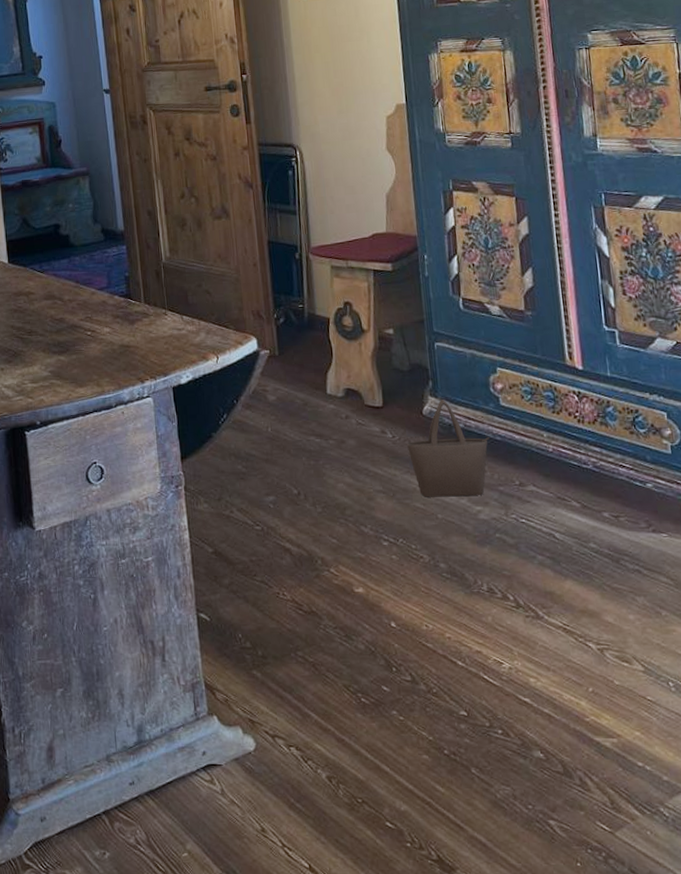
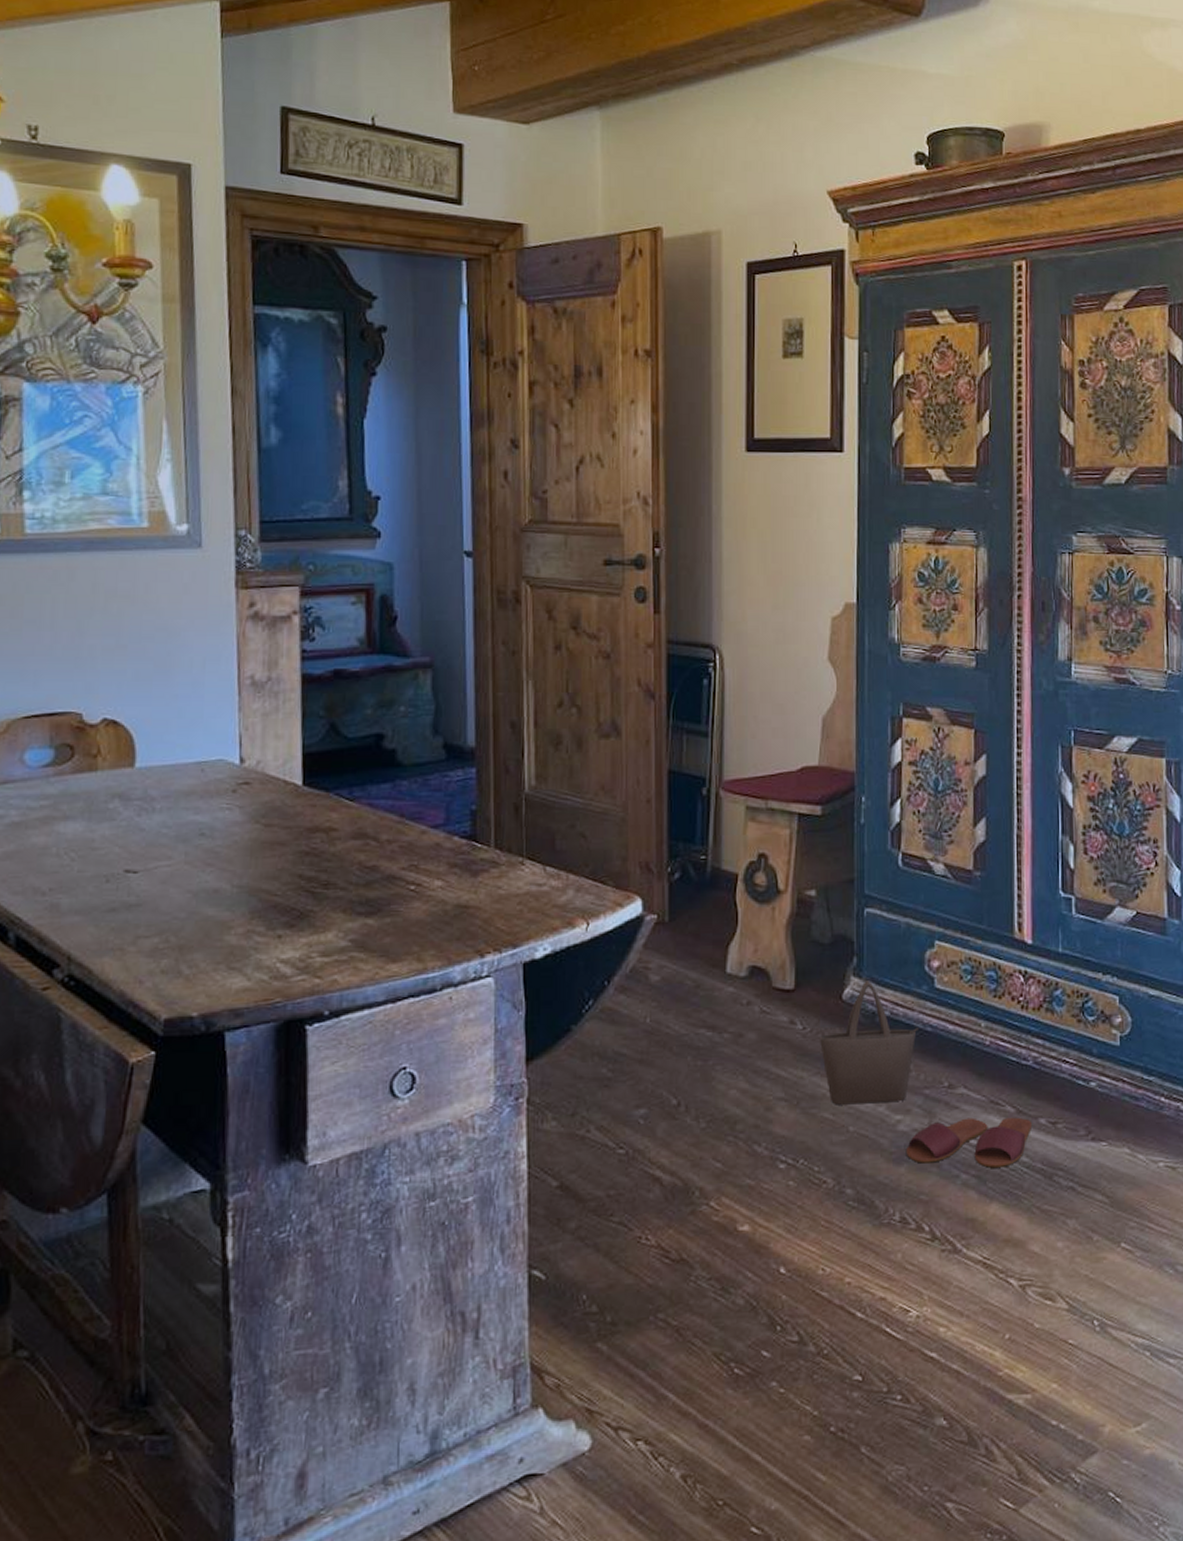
slippers: none [487,510,597,551] -> present [905,1117,1031,1168]

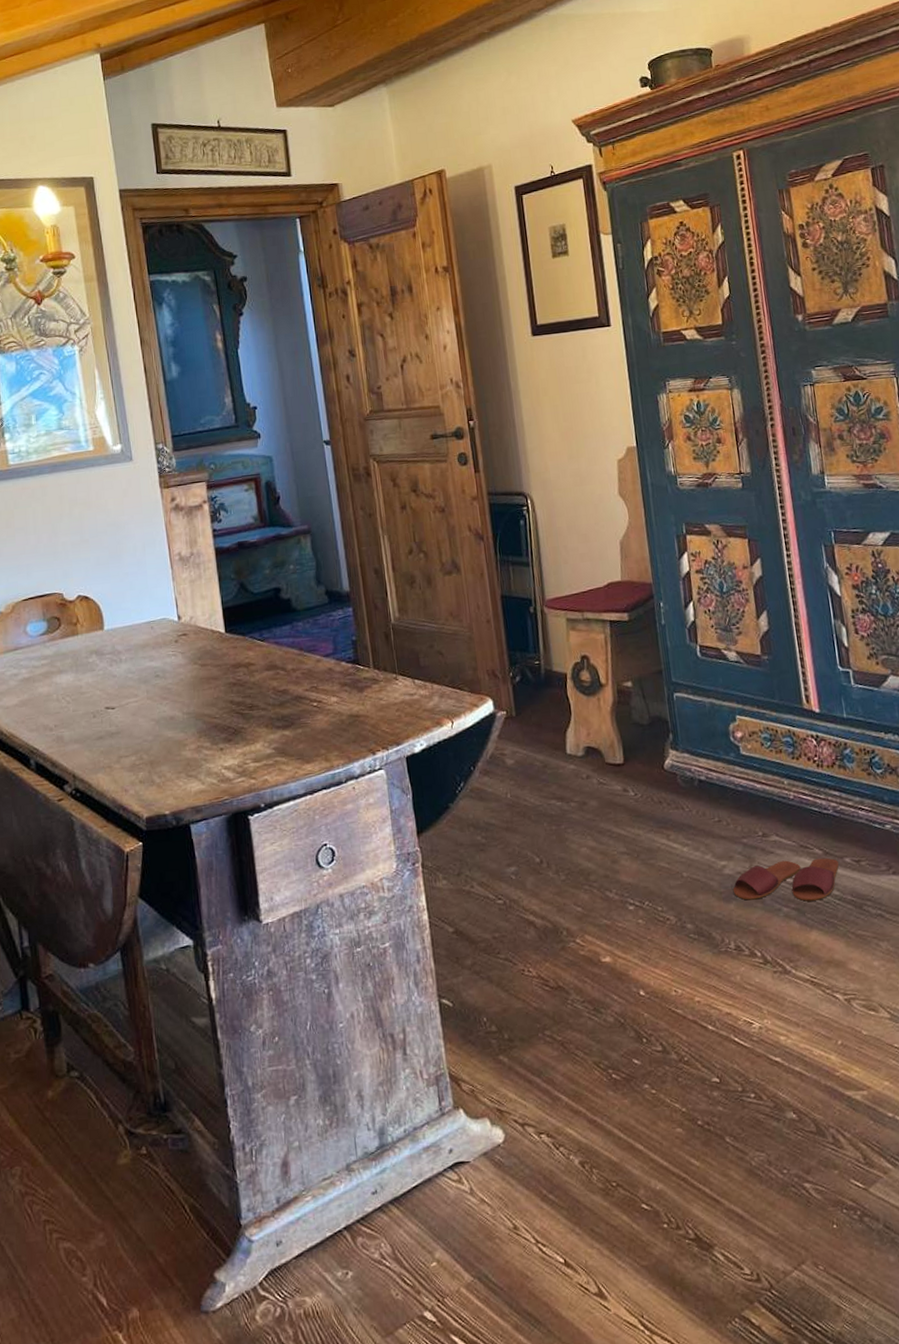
shopping bag: present [820,980,918,1105] -> none [650,752,731,856]

